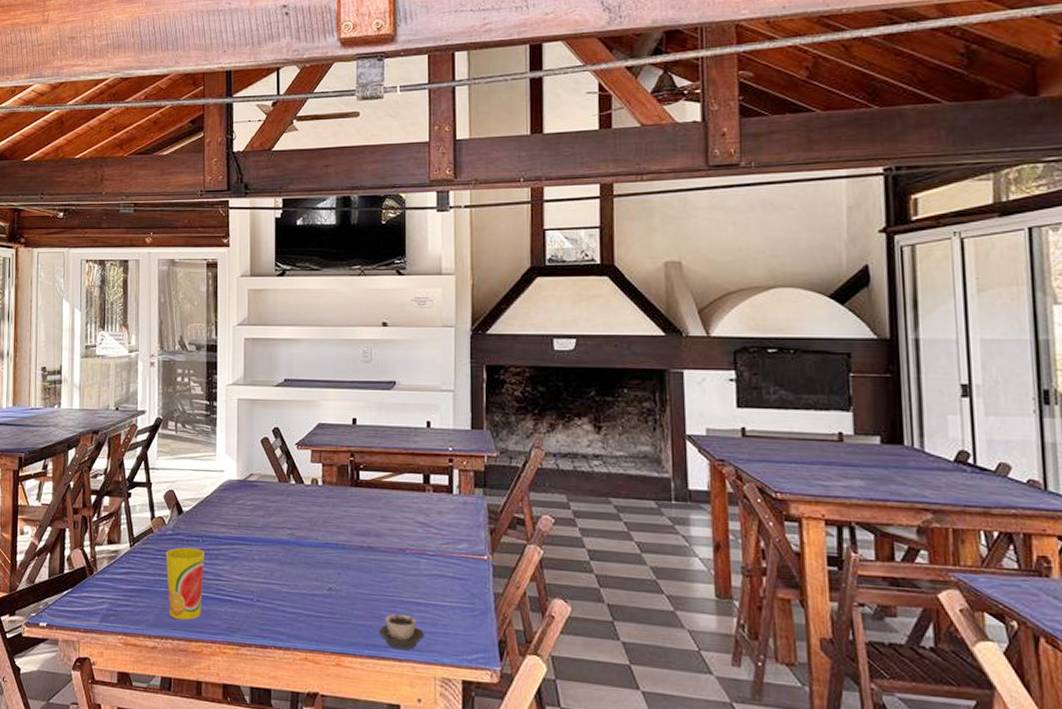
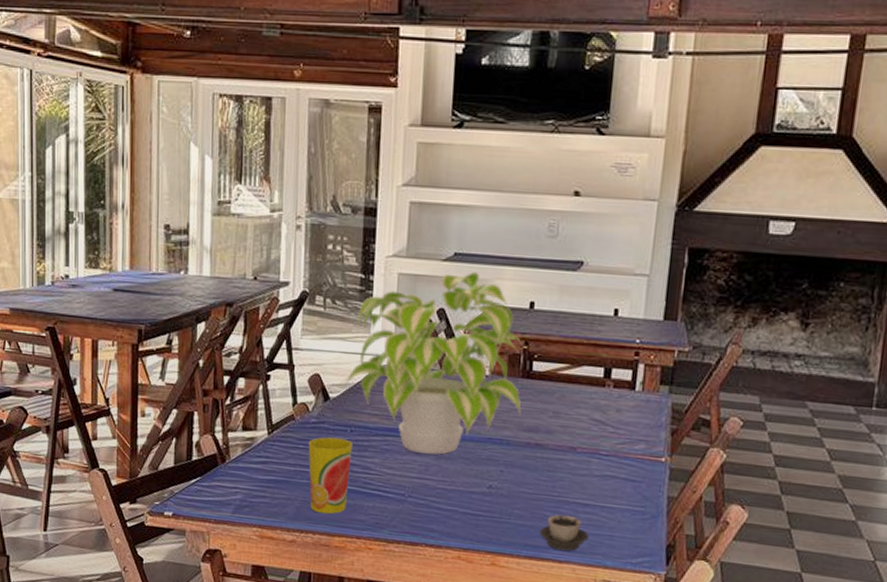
plant: none [195,395,353,560] -> present [344,272,522,455]

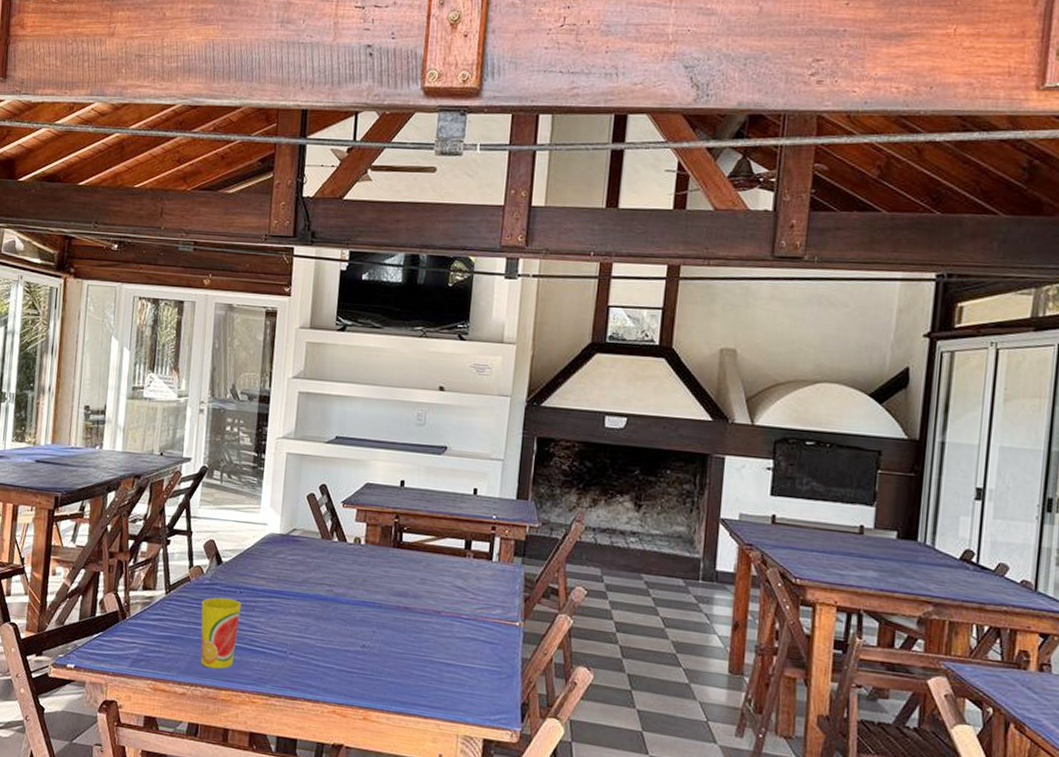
plant: present [344,272,522,455] -> none [236,453,394,616]
cup: present [539,514,590,551] -> none [407,673,452,707]

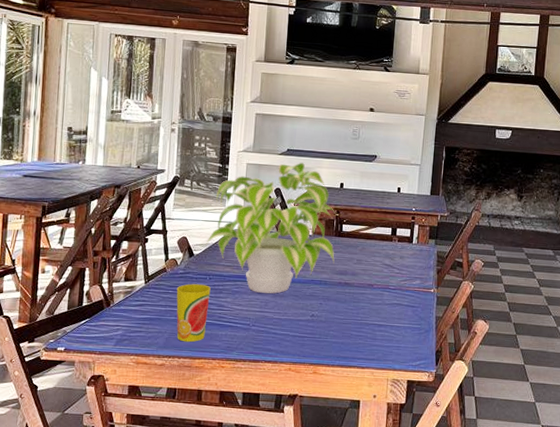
plant: none [236,453,394,616] -> present [205,163,335,294]

